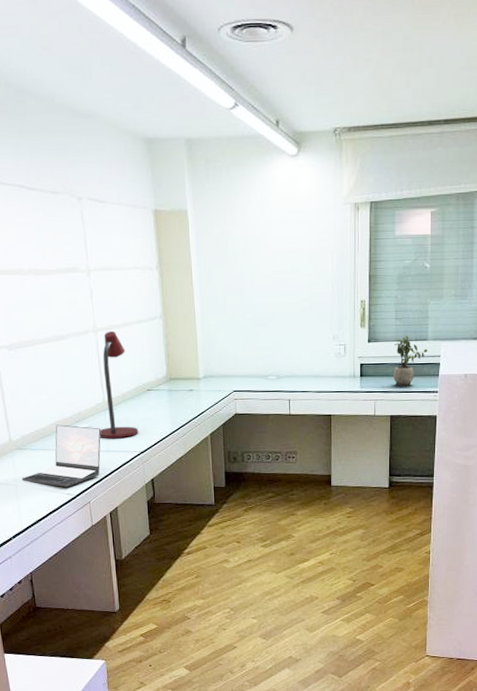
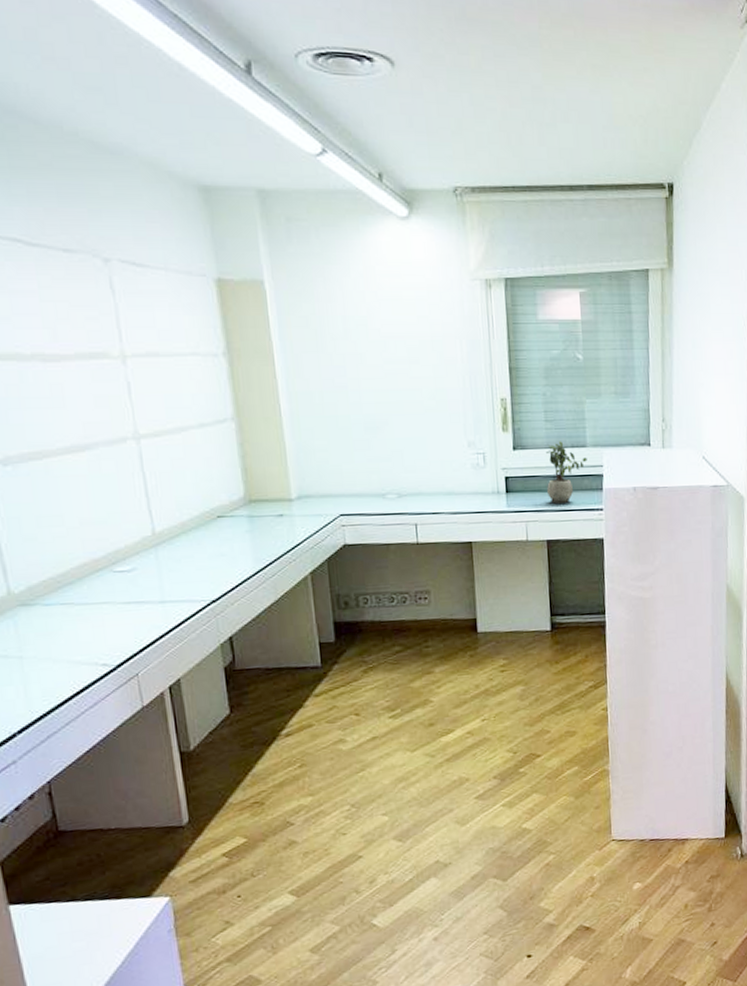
laptop: present [21,424,101,487] -> none [29,568,152,656]
desk lamp: present [99,330,139,439] -> none [148,437,208,585]

